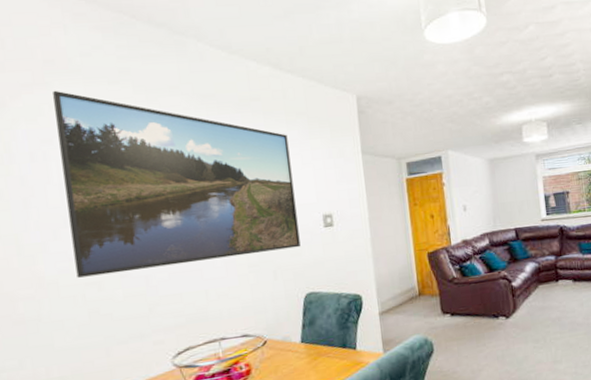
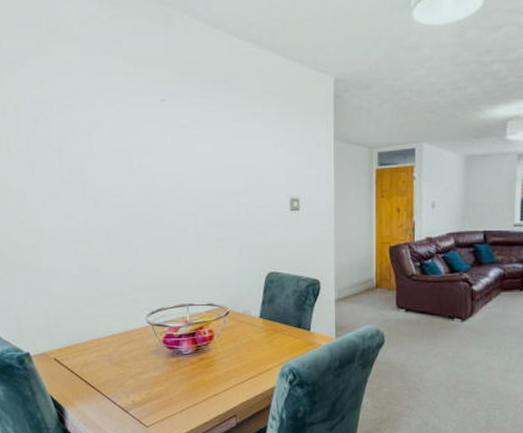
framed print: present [53,90,301,278] -> none [54,57,267,235]

